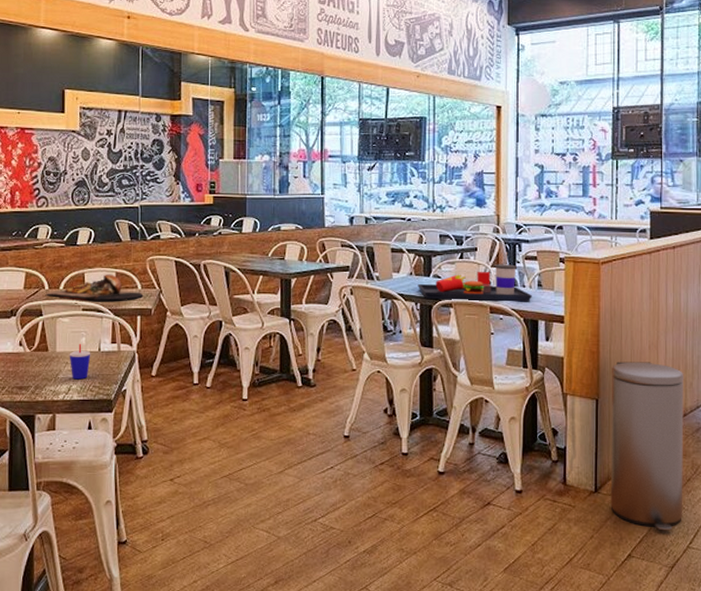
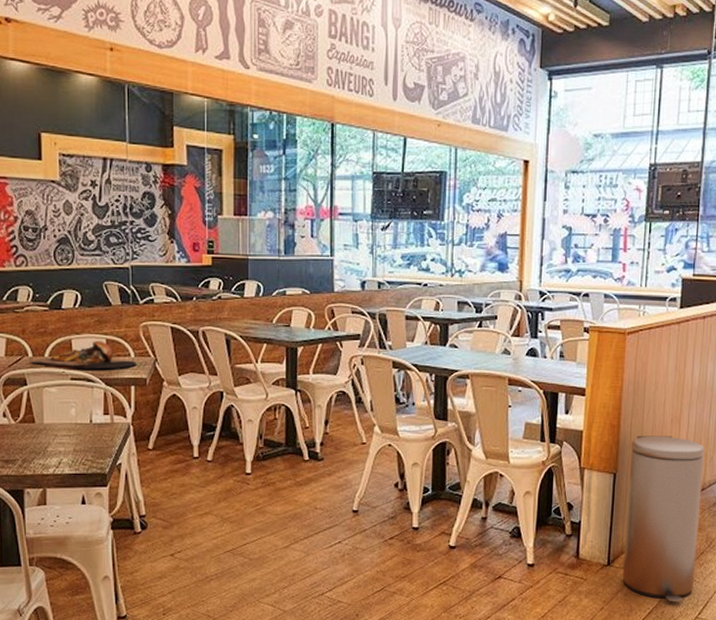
beverage cup: present [69,343,91,380] -> none [58,414,82,453]
food tray: present [418,251,532,302] -> none [433,320,553,374]

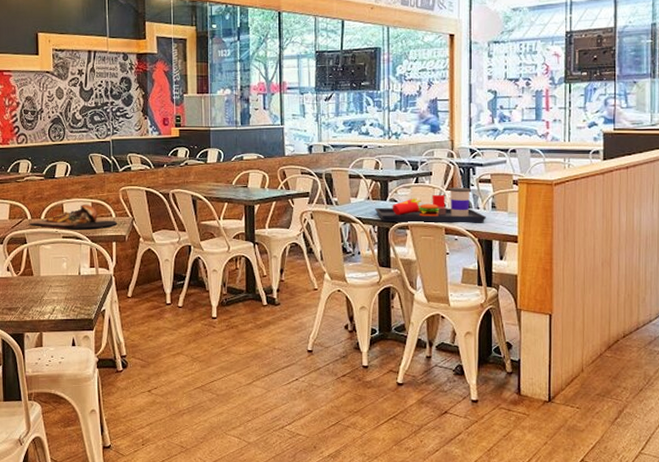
food tray: none [433,320,553,374] -> present [375,175,486,223]
pedal bin: present [622,435,705,602] -> none [563,278,637,438]

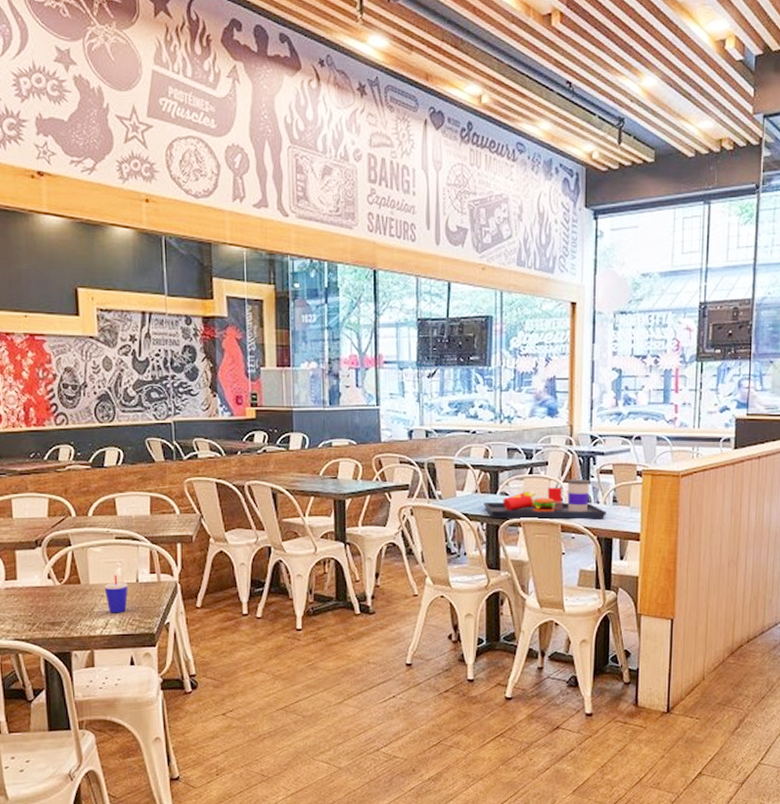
food tray: present [29,204,117,229] -> none [73,498,182,528]
beverage cup: none [52,268,72,301] -> present [104,574,128,613]

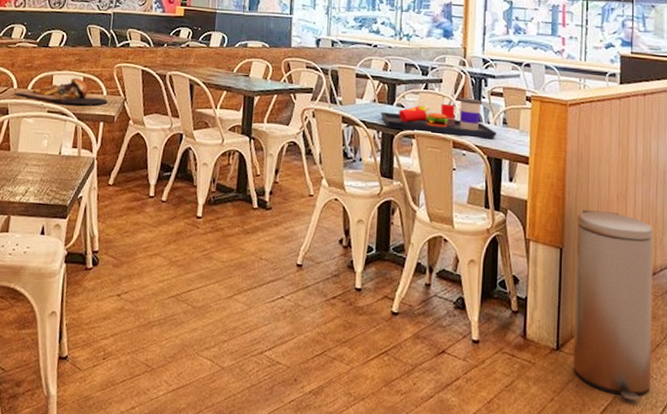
food tray: none [73,498,182,528] -> present [14,78,107,105]
beverage cup: present [104,574,128,613] -> none [29,145,52,183]
pedal bin: none [682,579,764,748] -> present [573,209,654,401]

